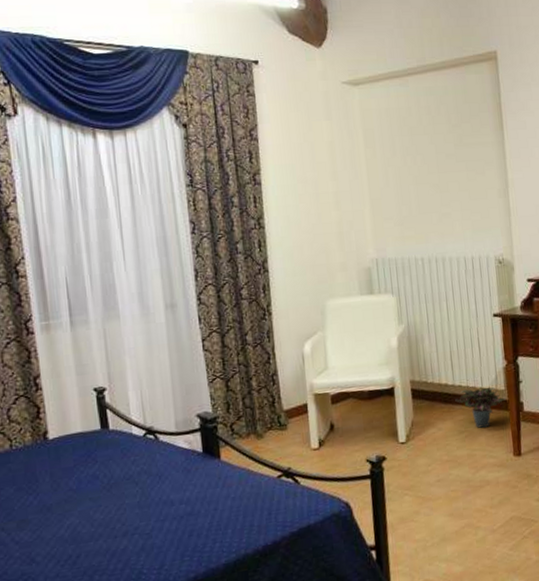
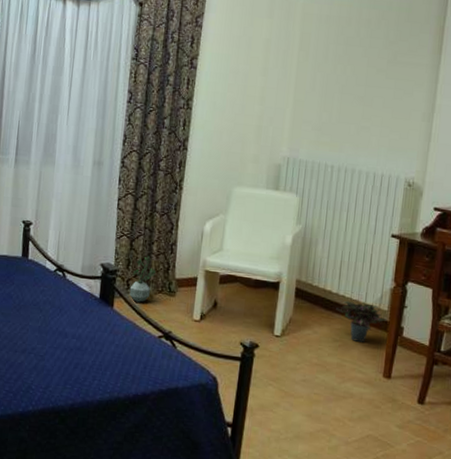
potted plant: none [235,393,262,446] -> present [129,256,156,303]

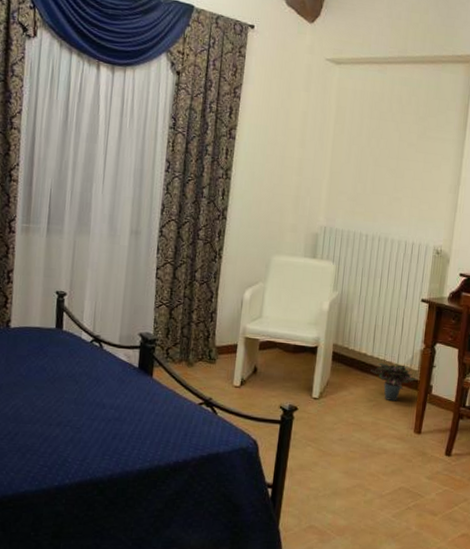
potted plant: present [129,256,156,303] -> none [168,325,196,371]

